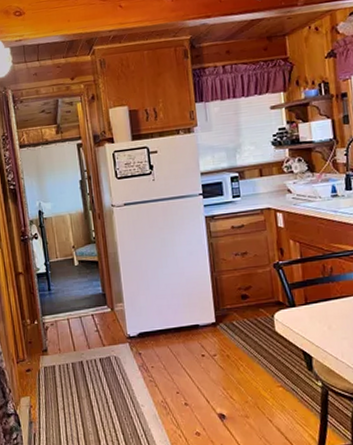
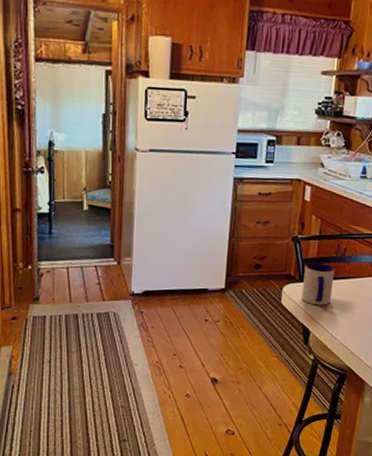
mug: none [292,285,328,329] -> present [302,262,335,306]

